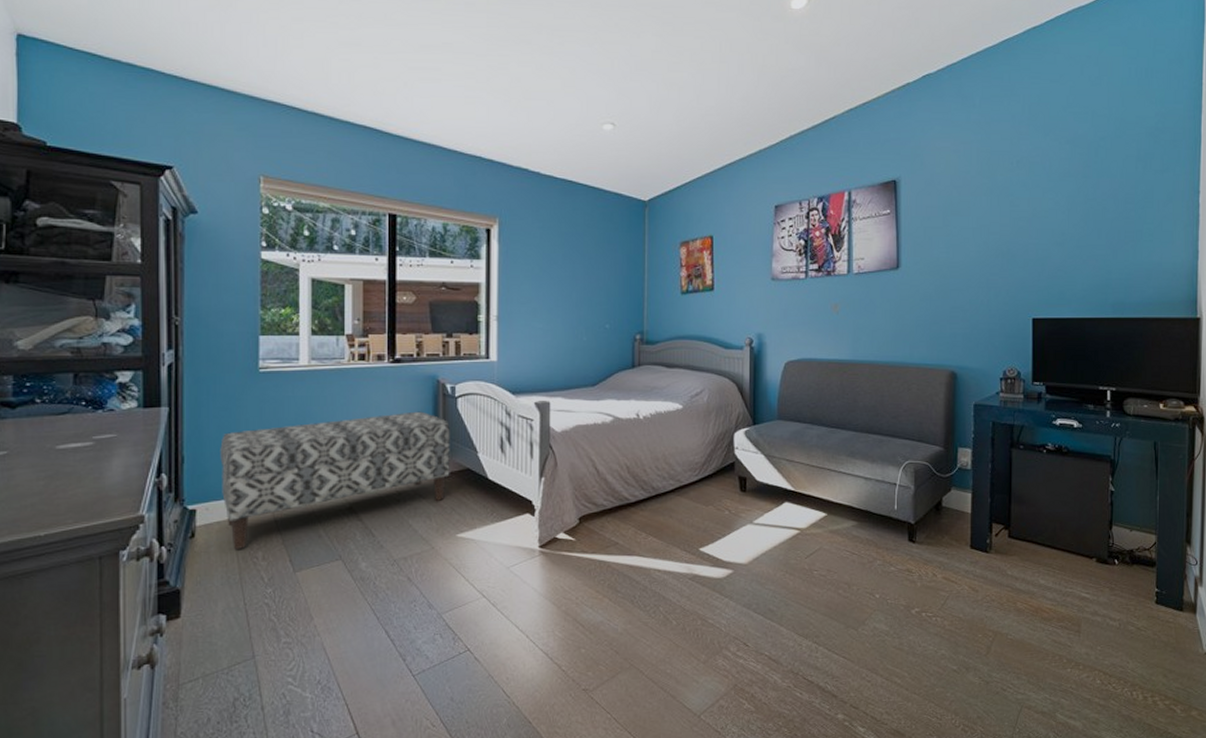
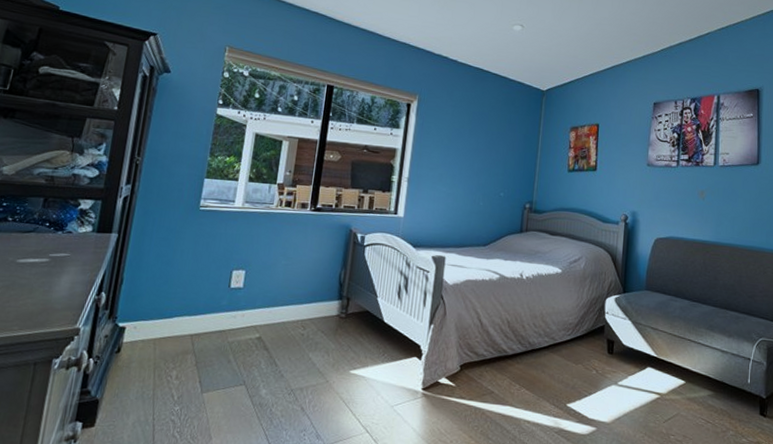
bench: present [220,411,450,549] -> none [150,255,356,367]

